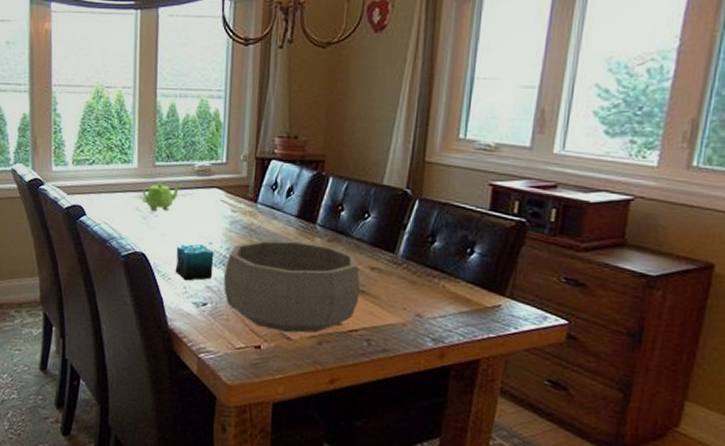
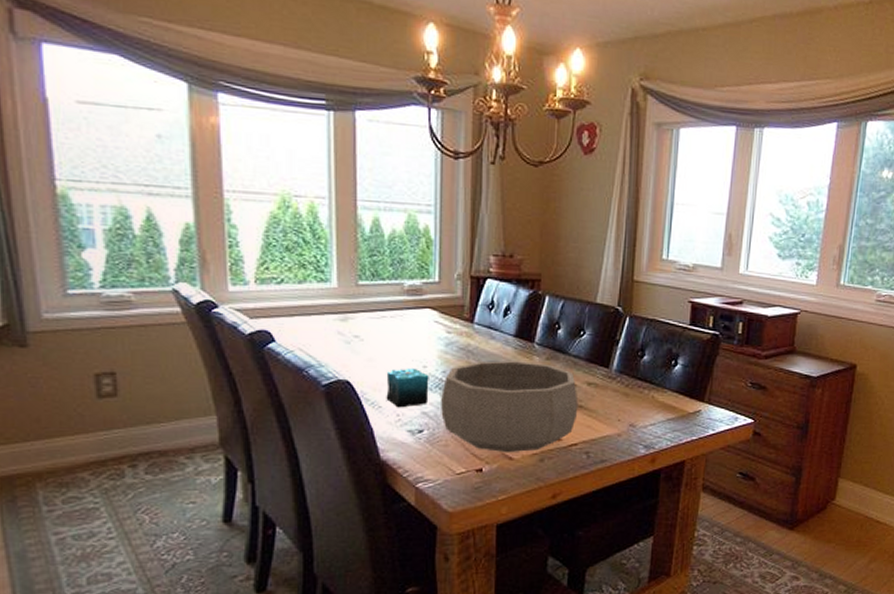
teapot: present [142,182,182,211] -> none [344,303,390,334]

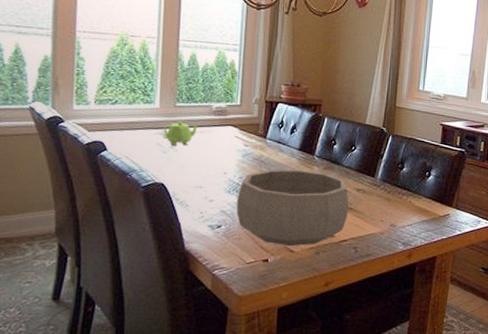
teapot: none [344,303,390,334] -> present [163,120,200,146]
candle: present [386,367,429,408] -> none [192,173,228,207]

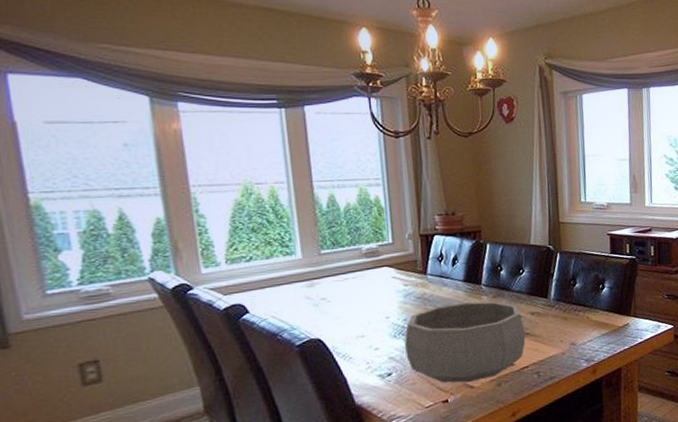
teapot: present [163,120,200,146] -> none [310,268,352,297]

